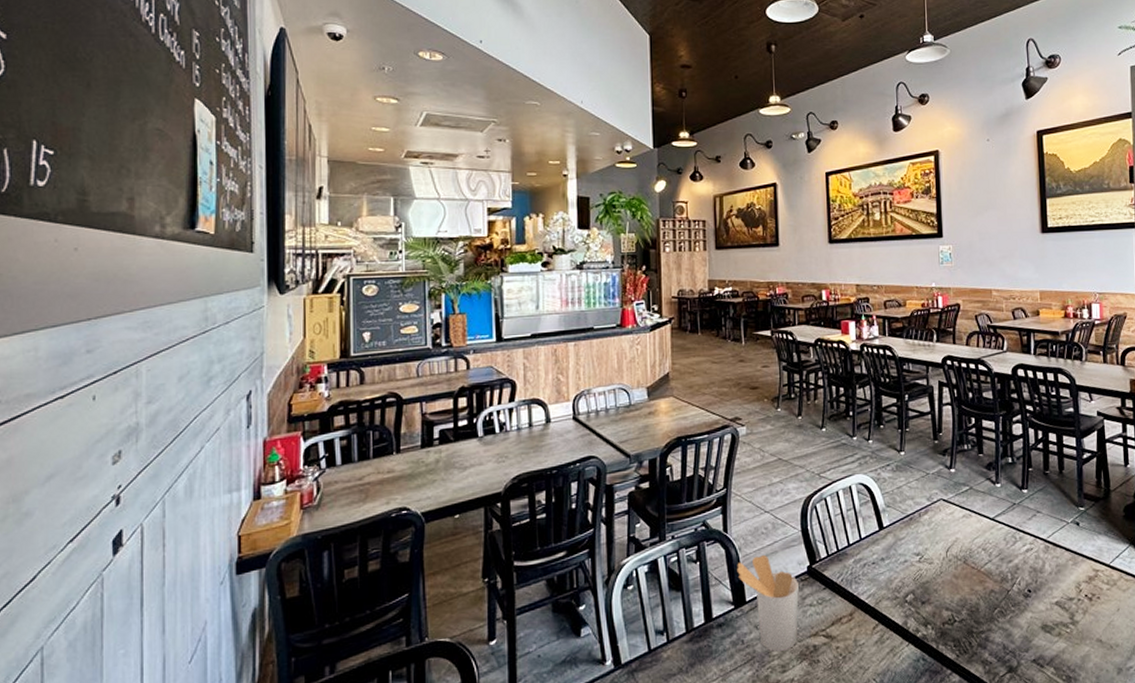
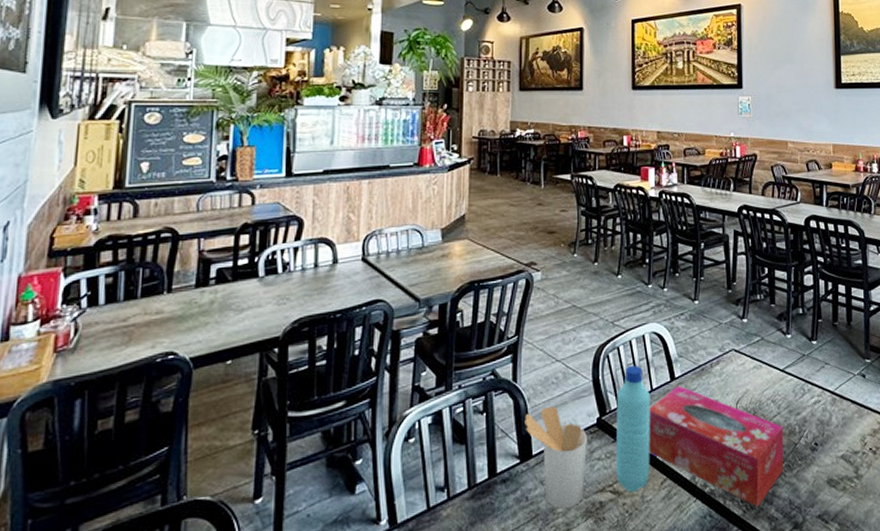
water bottle: none [826,515,862,637] -> present [616,365,650,493]
tissue box: none [858,534,996,651] -> present [649,385,784,507]

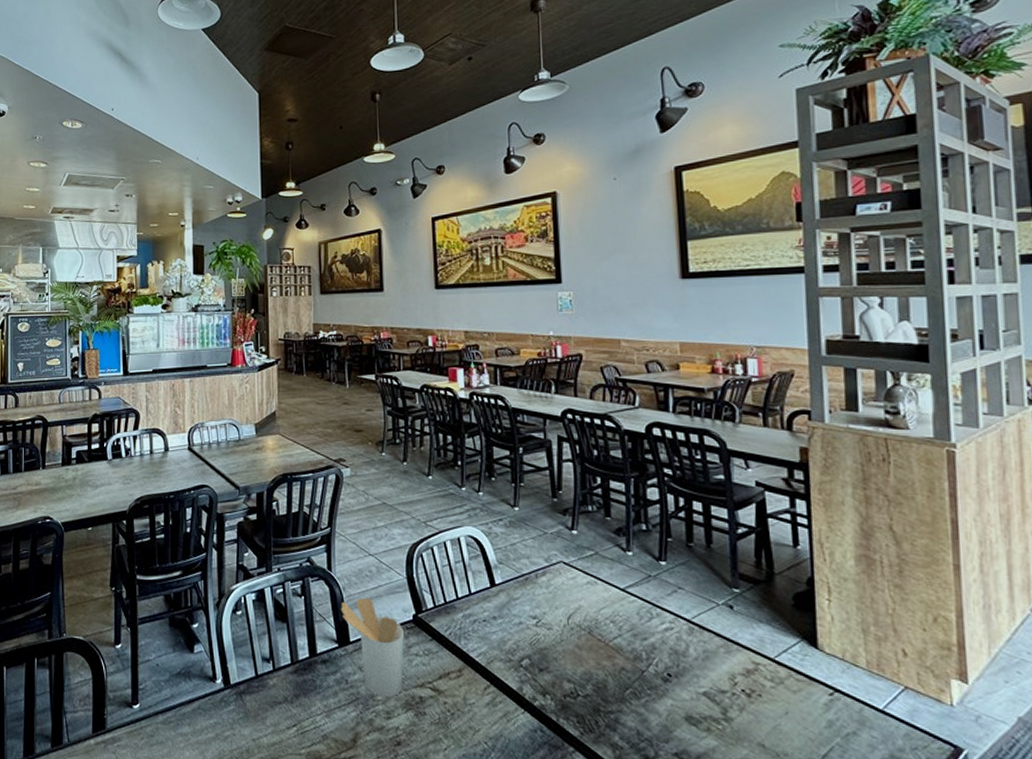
water bottle: present [616,365,650,493] -> none [432,566,472,693]
tissue box: present [649,385,784,507] -> none [468,592,628,731]

